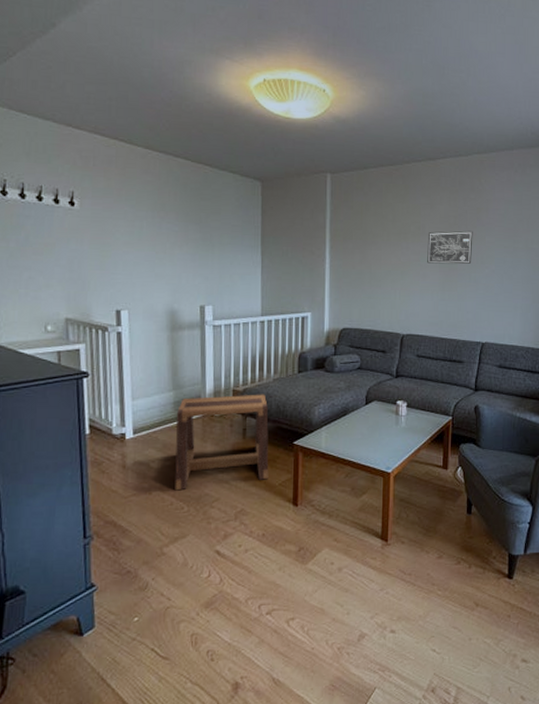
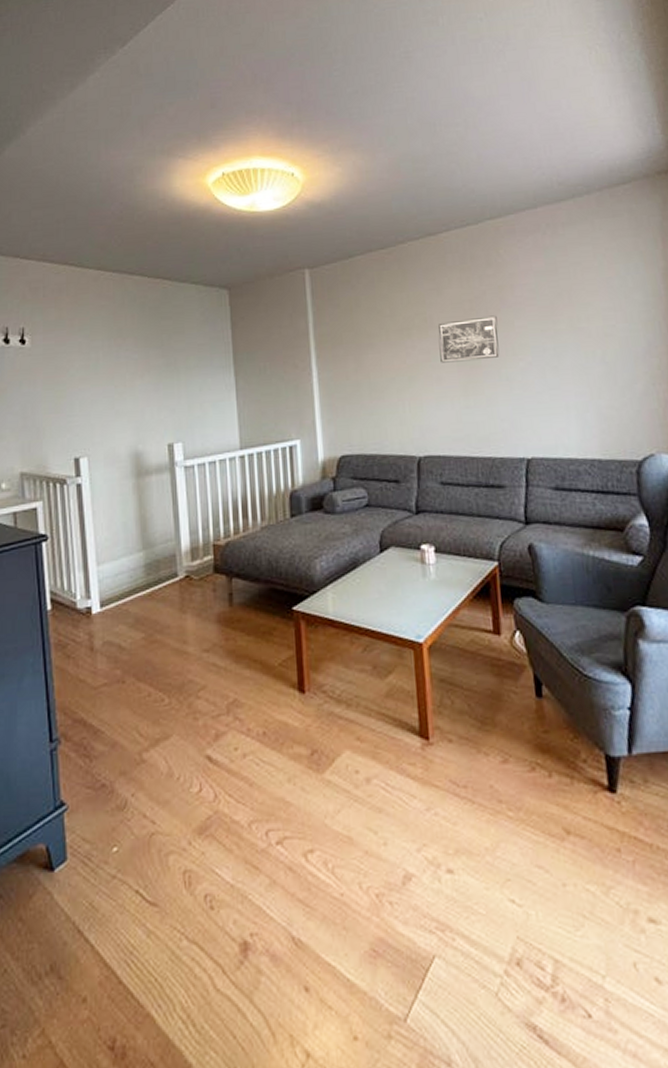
stool: present [175,394,269,491] -> none [148,547,265,678]

